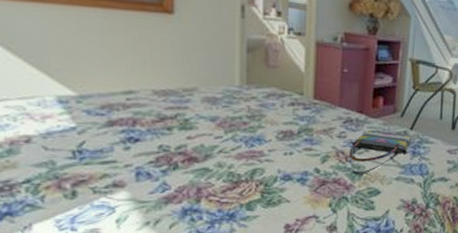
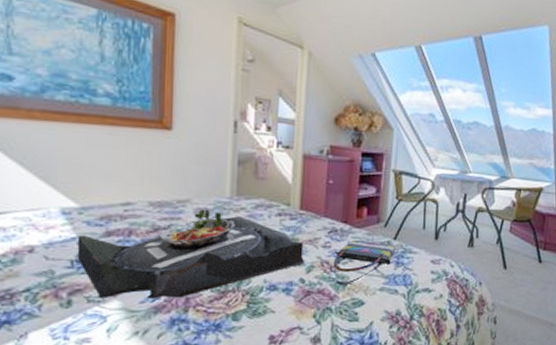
serving tray: none [77,98,320,189] -> present [77,209,305,299]

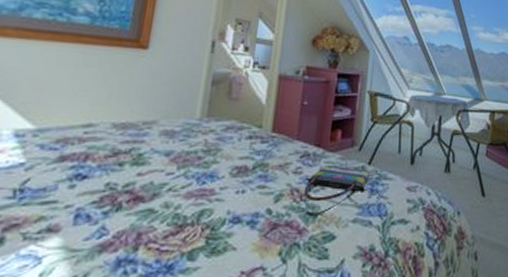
serving tray: present [77,209,305,299] -> none [21,131,274,235]

